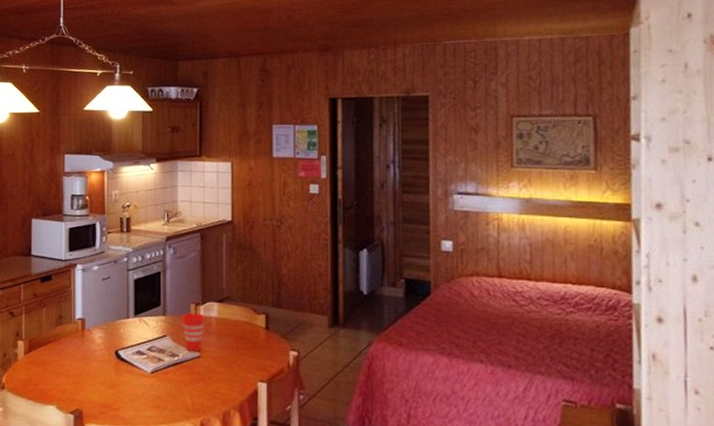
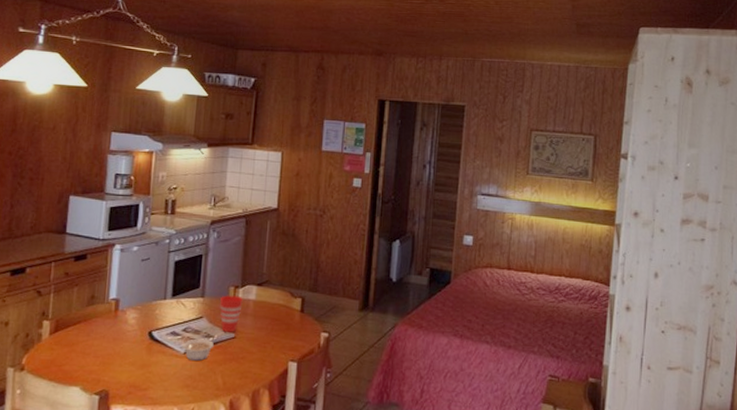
legume: none [146,358,179,381] -> present [179,338,214,361]

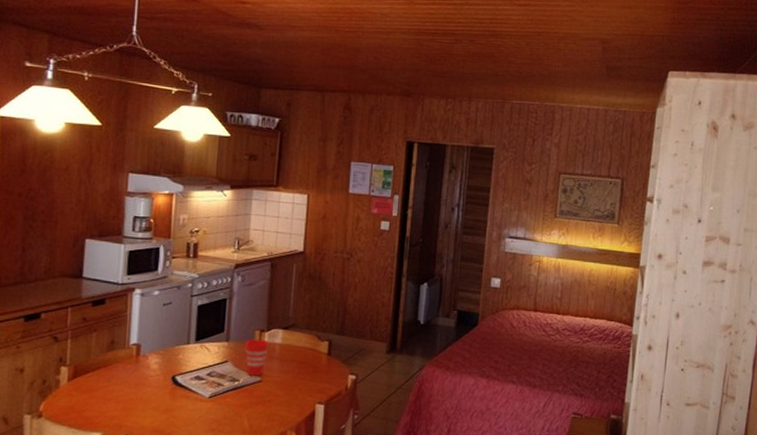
legume: present [179,338,214,361] -> none [204,383,239,405]

